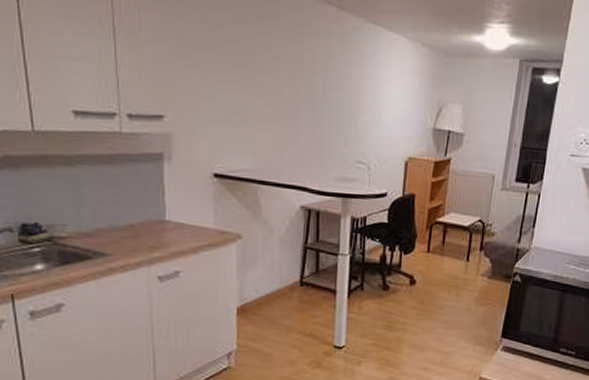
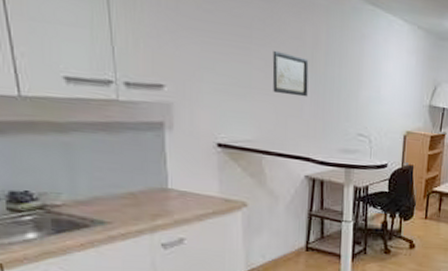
wall art: none [269,76,307,124] -> present [272,50,309,97]

